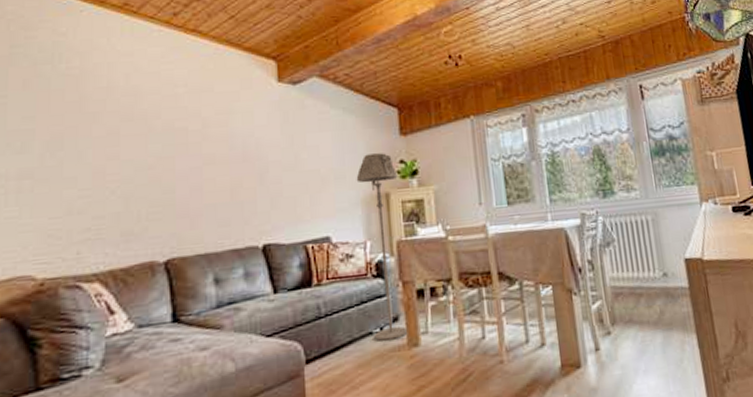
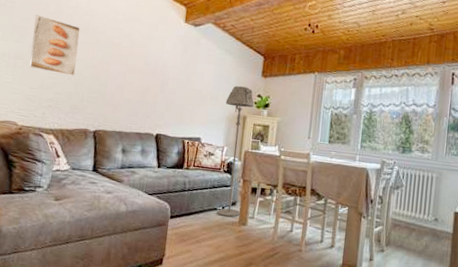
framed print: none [43,108,122,189] -> present [29,14,81,76]

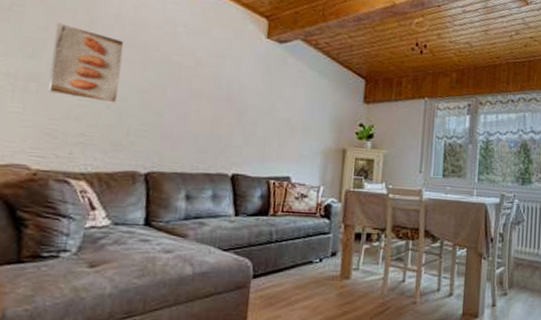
floor lamp: present [217,86,255,217] -> none [314,114,356,270]

